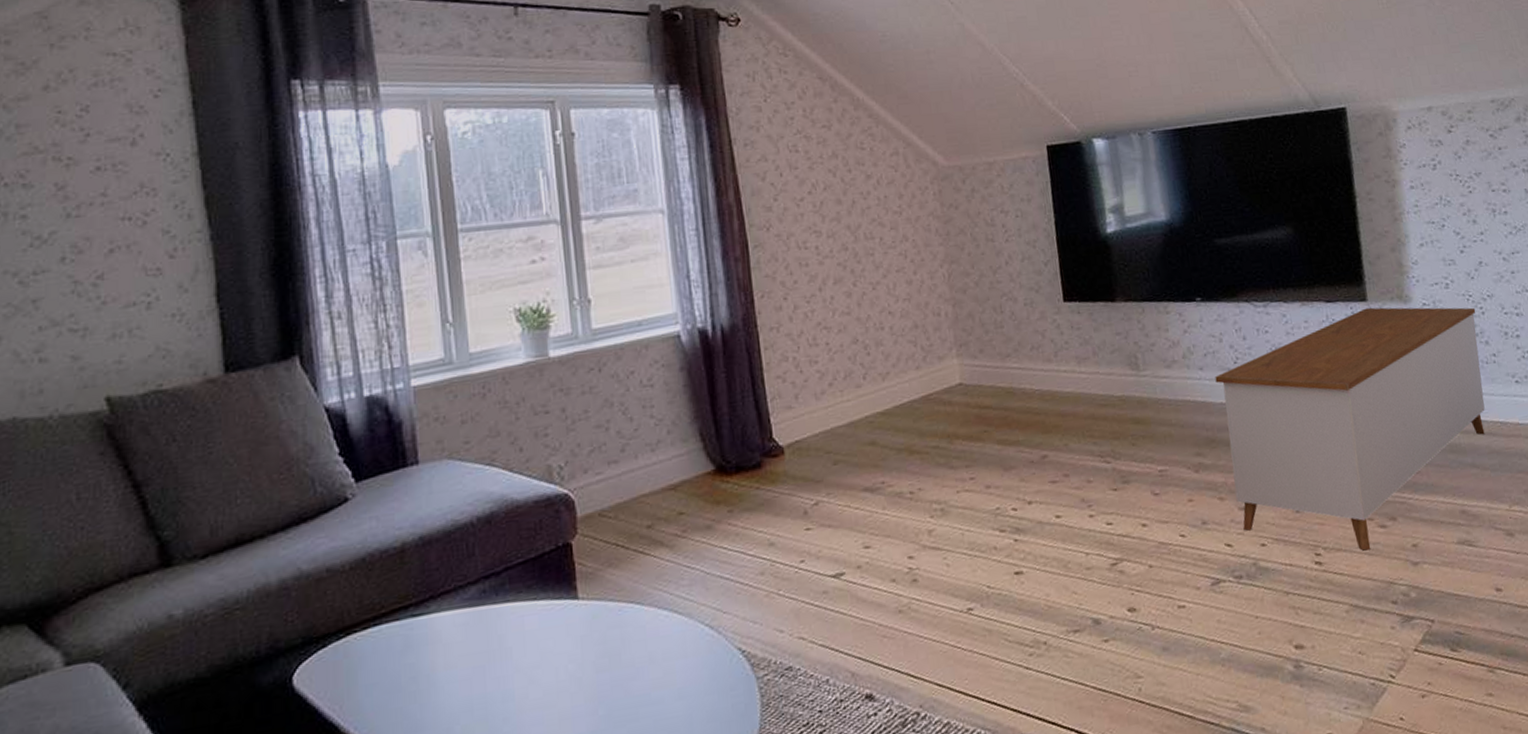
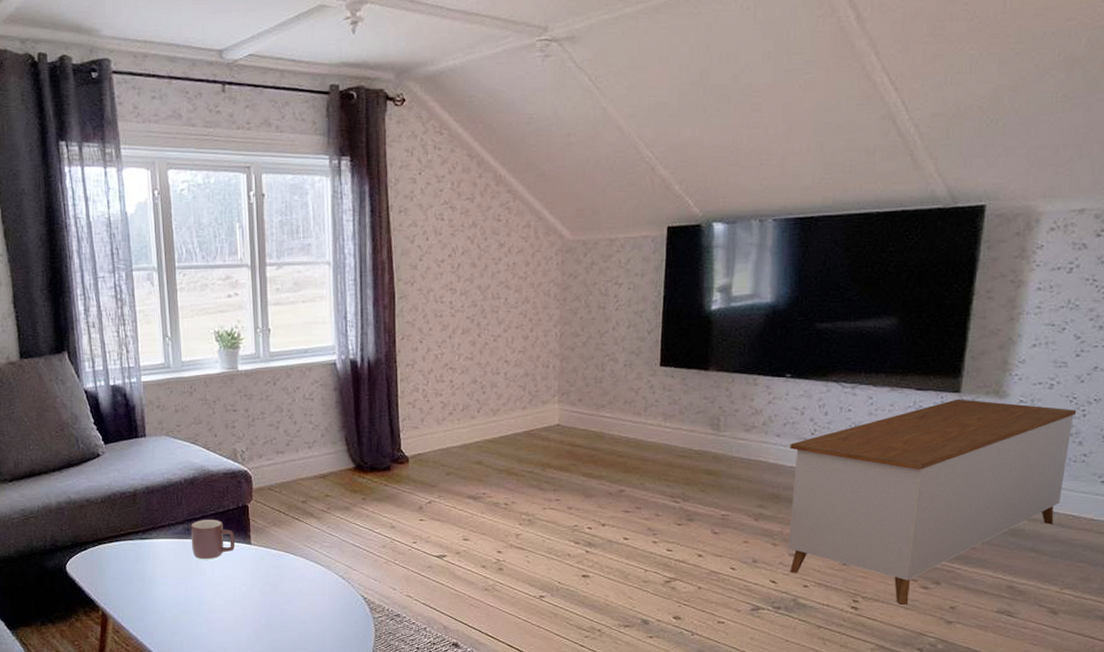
mug: none [488,570,556,635] -> present [190,519,236,561]

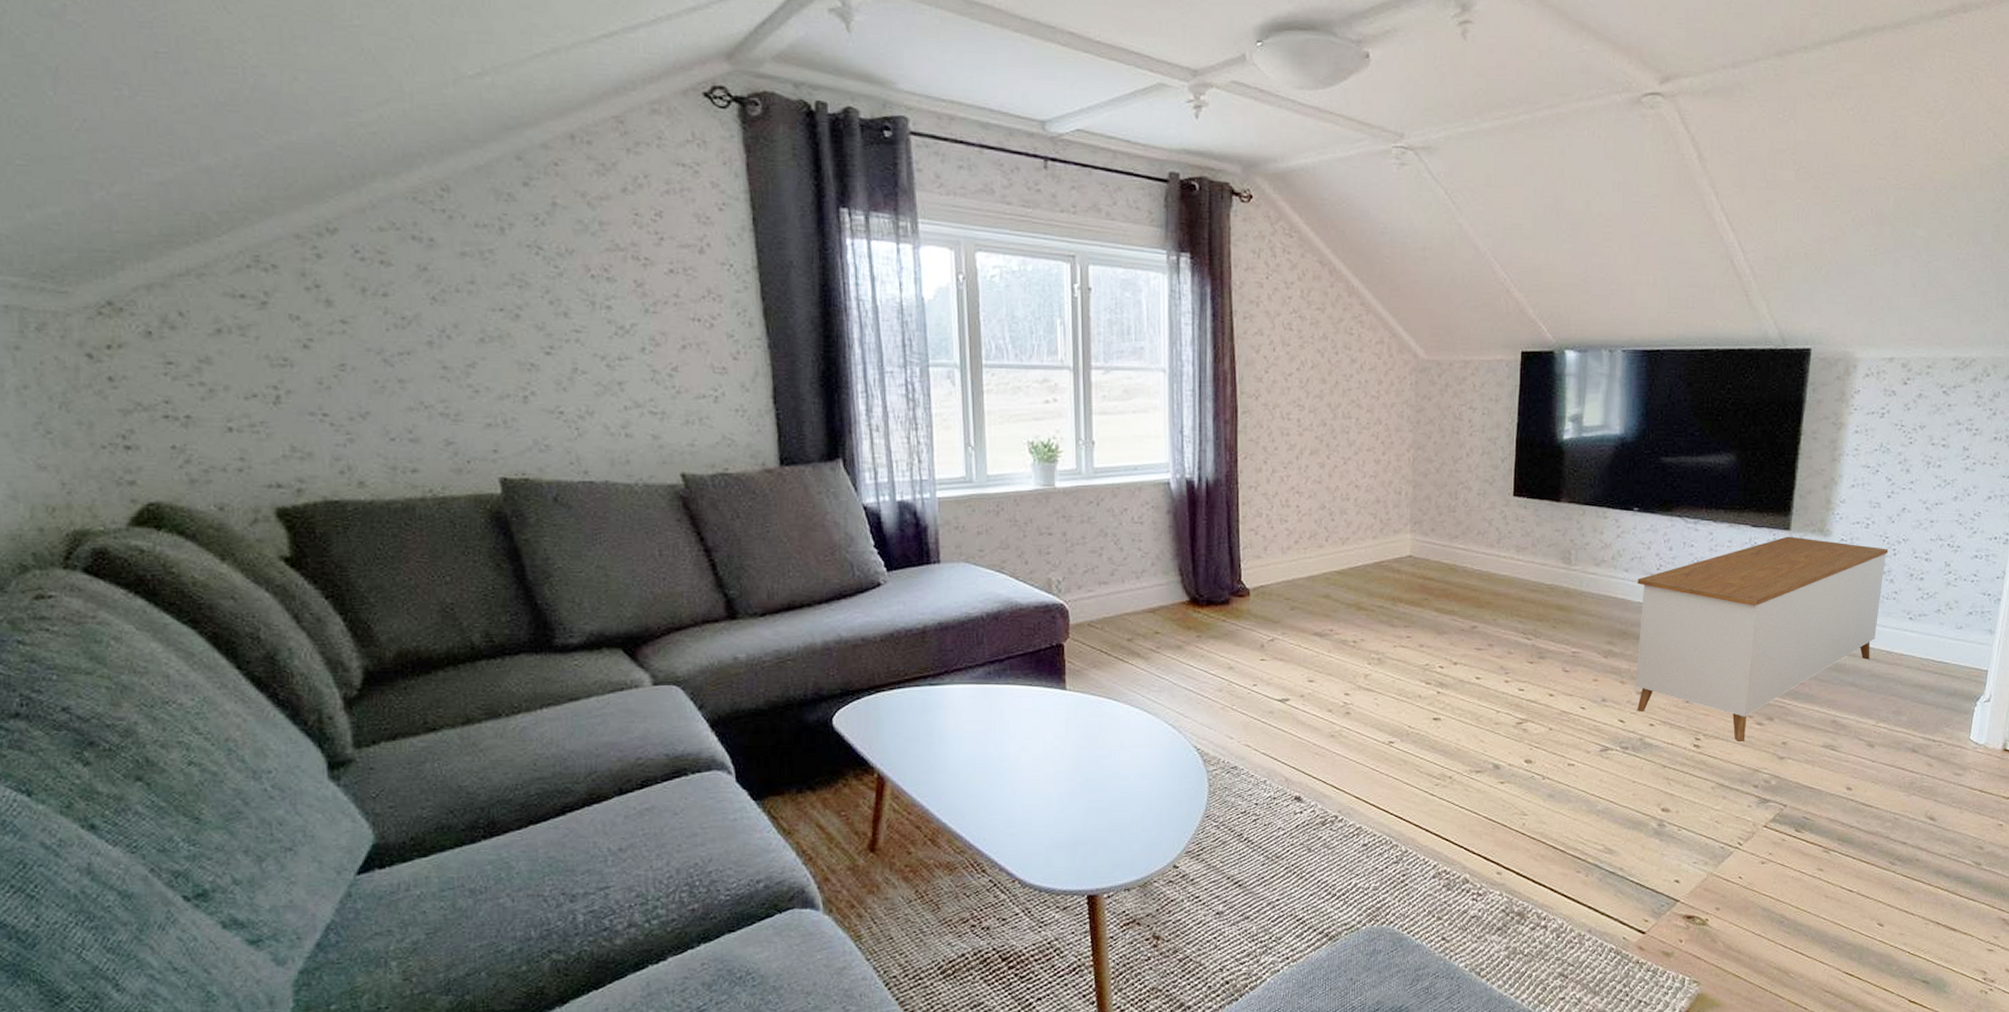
mug: present [190,519,236,561] -> none [993,660,1047,710]

